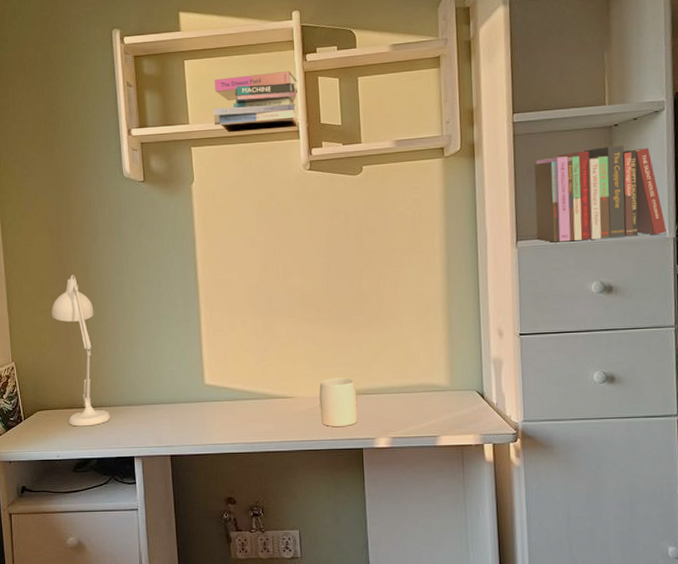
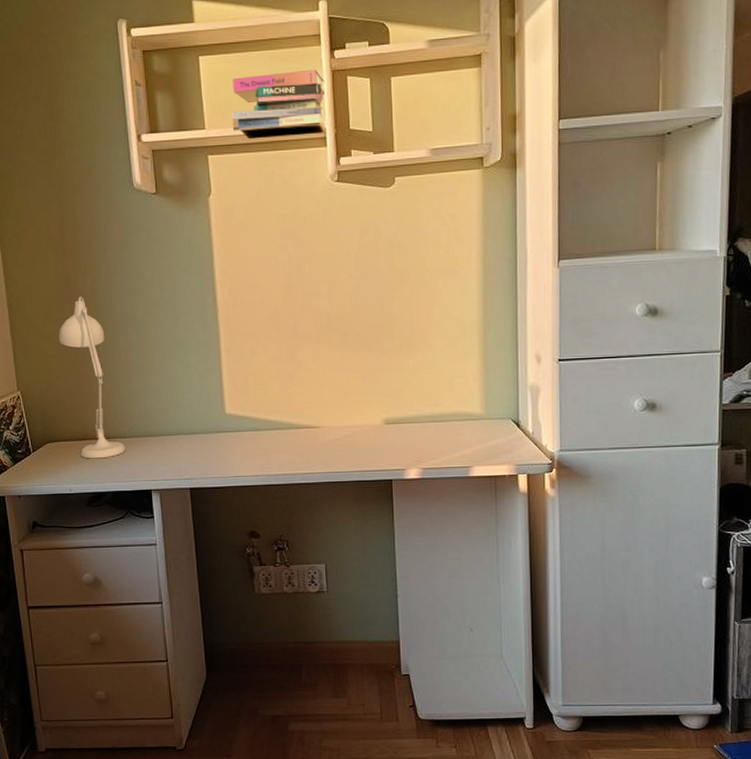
mug: present [319,378,358,428] -> none [346,406,388,458]
books: present [533,145,666,243] -> none [579,155,717,262]

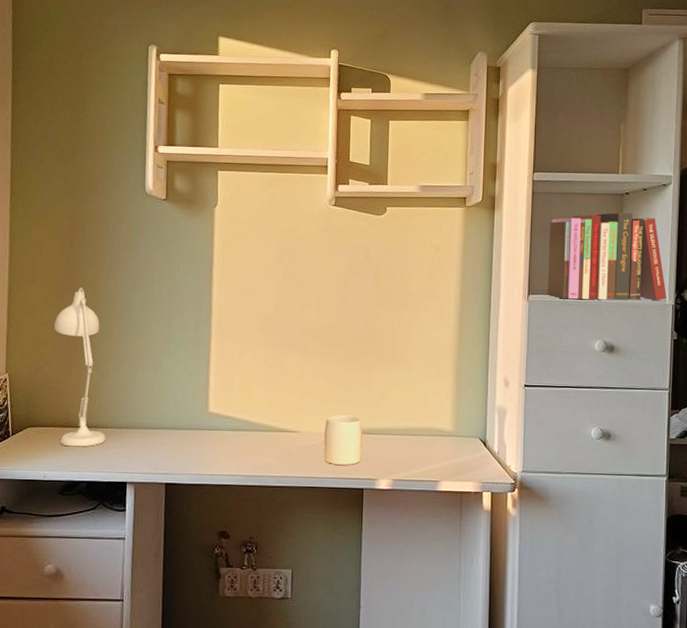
books: present [232,70,326,140] -> none [243,106,331,163]
mug: none [346,406,388,458] -> present [324,415,363,466]
books: none [579,155,717,262] -> present [547,212,666,301]

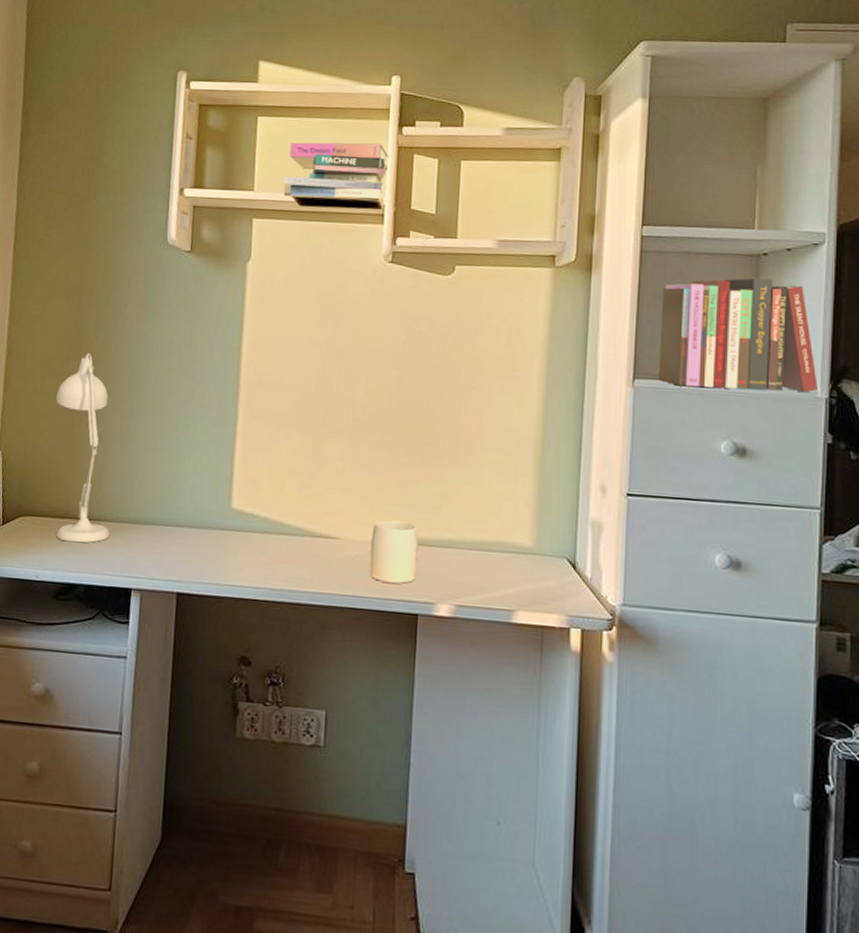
books: none [243,106,331,163] -> present [283,142,389,210]

